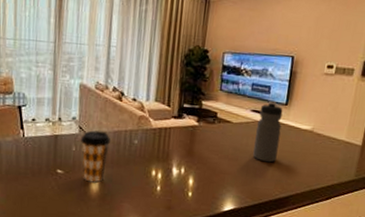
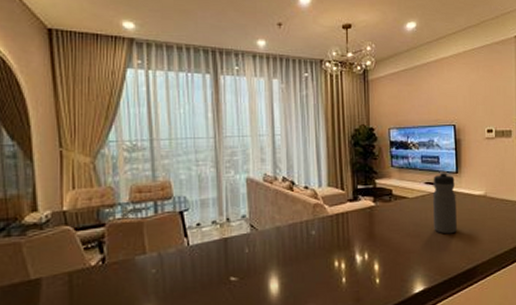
coffee cup: present [80,129,111,183] -> none [252,225,287,286]

